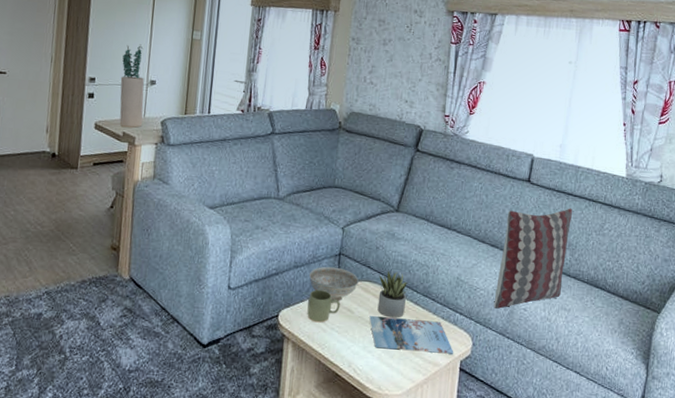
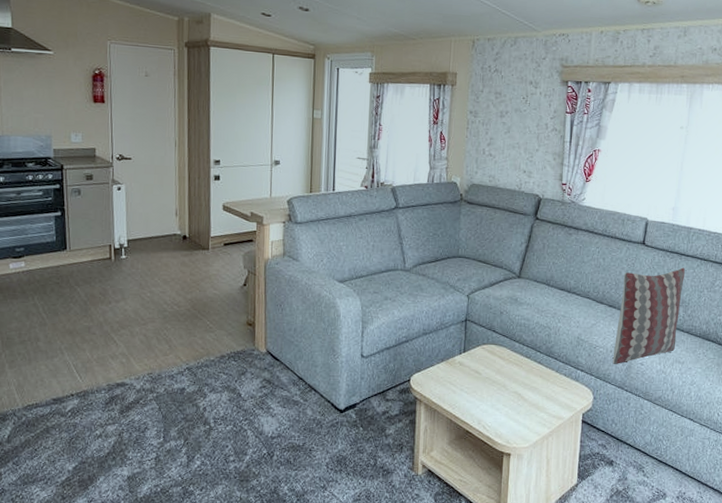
vase: present [119,44,145,128] -> none [245,125,270,208]
mug: present [307,289,341,323] -> none [437,354,469,385]
decorative bowl: present [308,266,359,301] -> none [437,332,485,364]
magazine: present [369,316,454,354] -> none [496,376,576,408]
succulent plant: present [377,270,408,318] -> none [503,333,531,377]

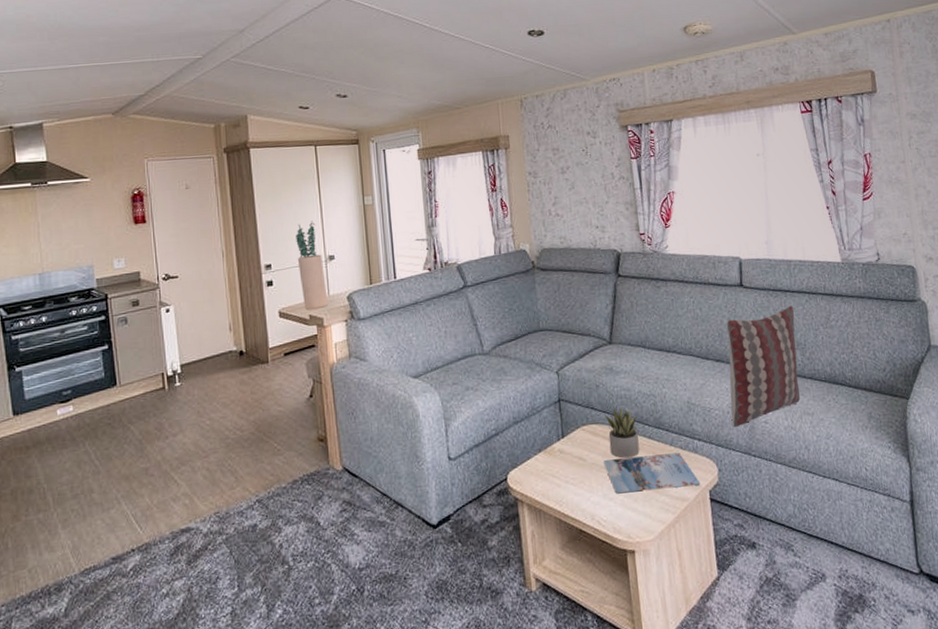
vase: none [245,125,270,208] -> present [296,220,329,310]
magazine: none [496,376,576,408] -> present [603,453,701,494]
succulent plant: none [503,333,531,377] -> present [605,408,640,459]

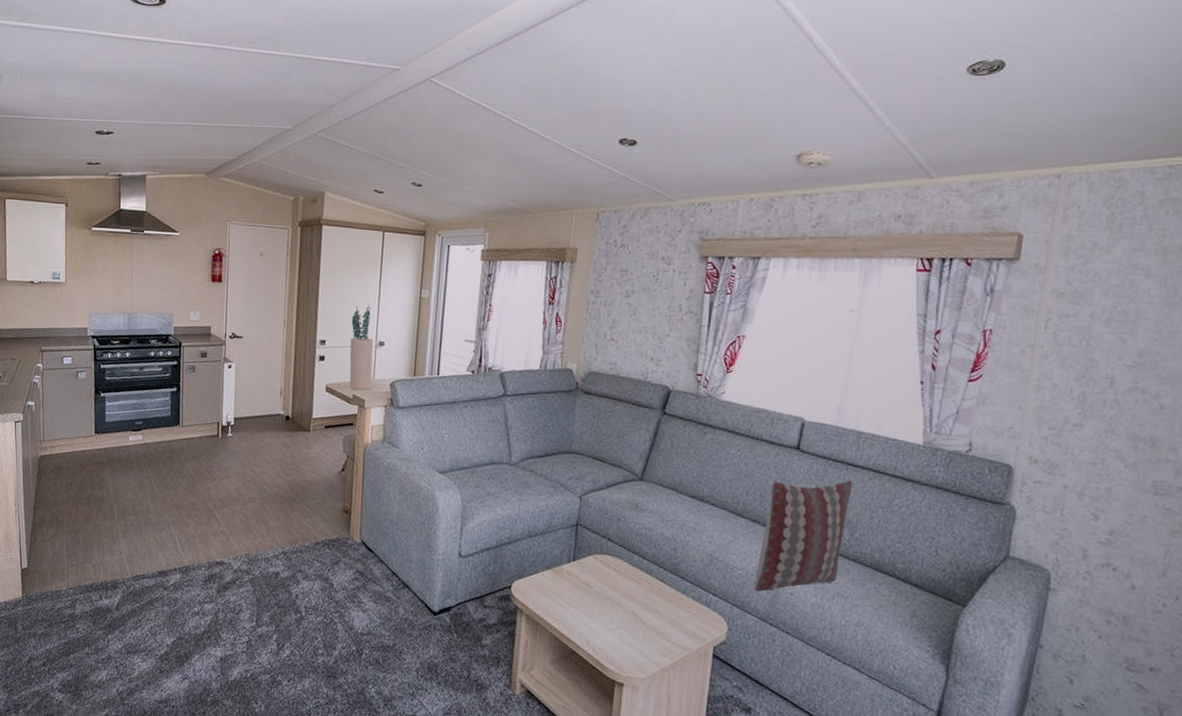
magazine: present [603,453,701,494] -> none [609,592,706,639]
succulent plant: present [605,408,640,459] -> none [618,544,653,596]

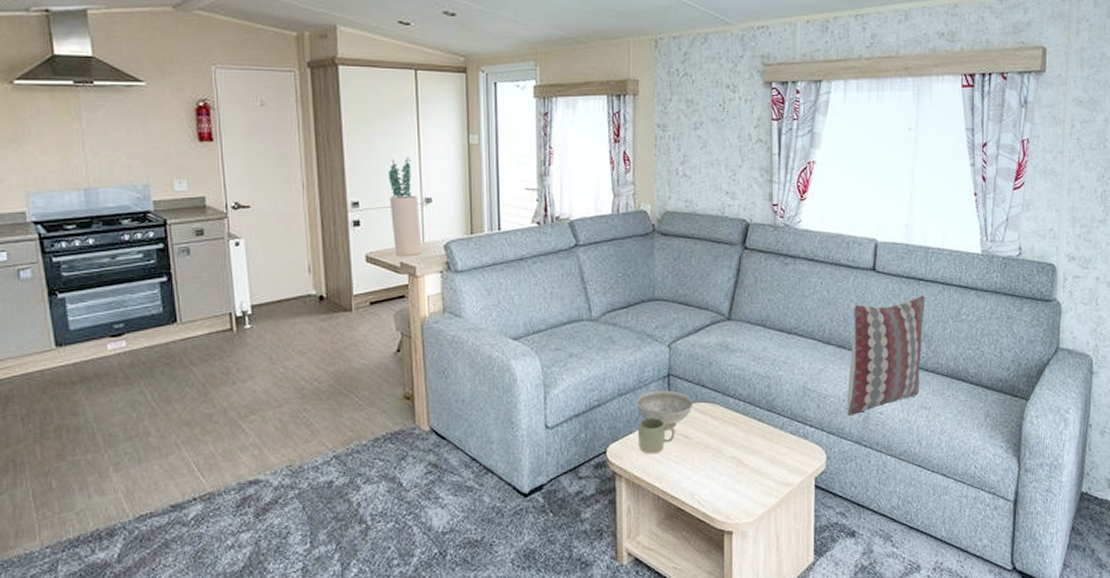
mug: none [541,561,578,597] -> present [638,417,675,454]
decorative bowl: none [543,537,598,575] -> present [635,390,693,428]

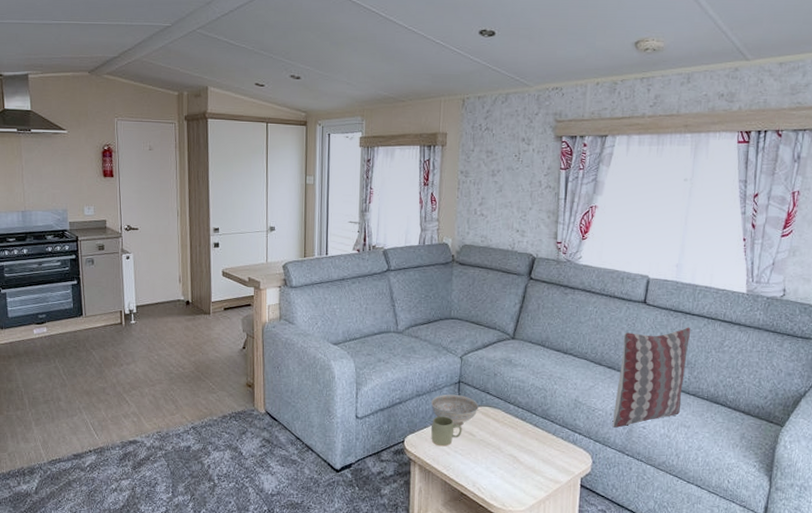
vase: present [388,156,423,257] -> none [242,193,266,274]

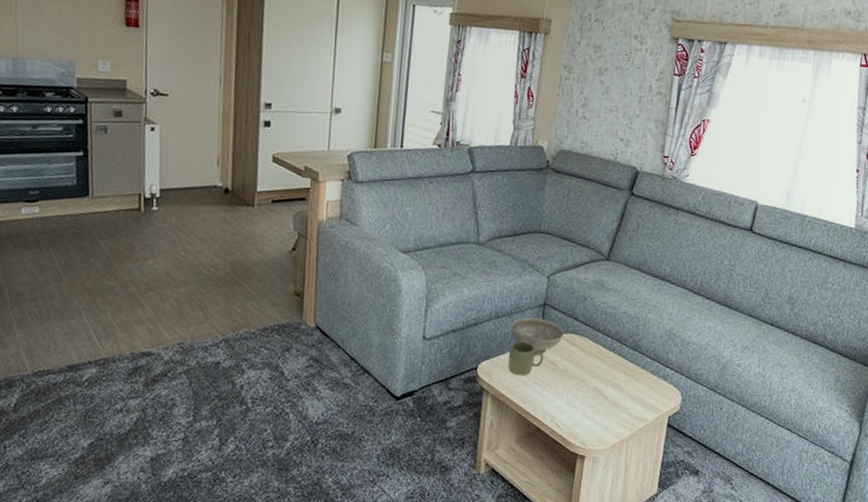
pillow: present [612,327,690,429] -> none [705,260,795,365]

